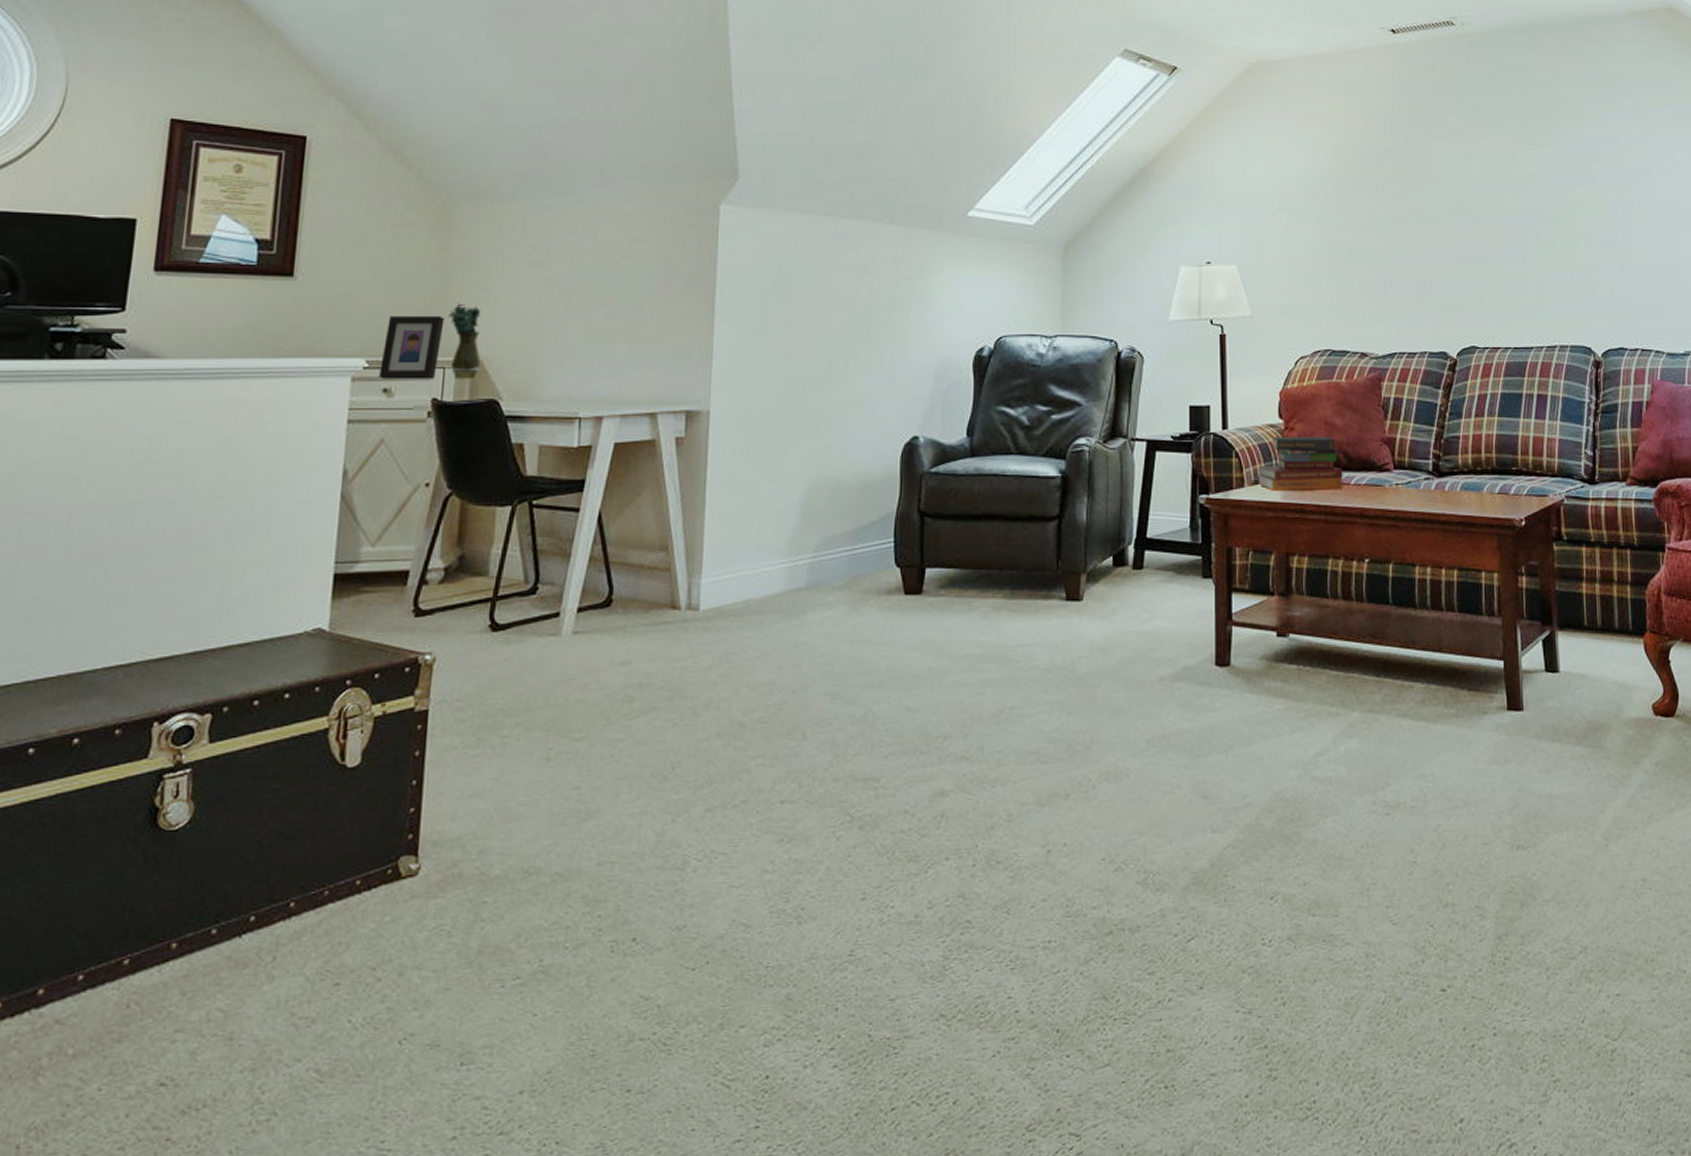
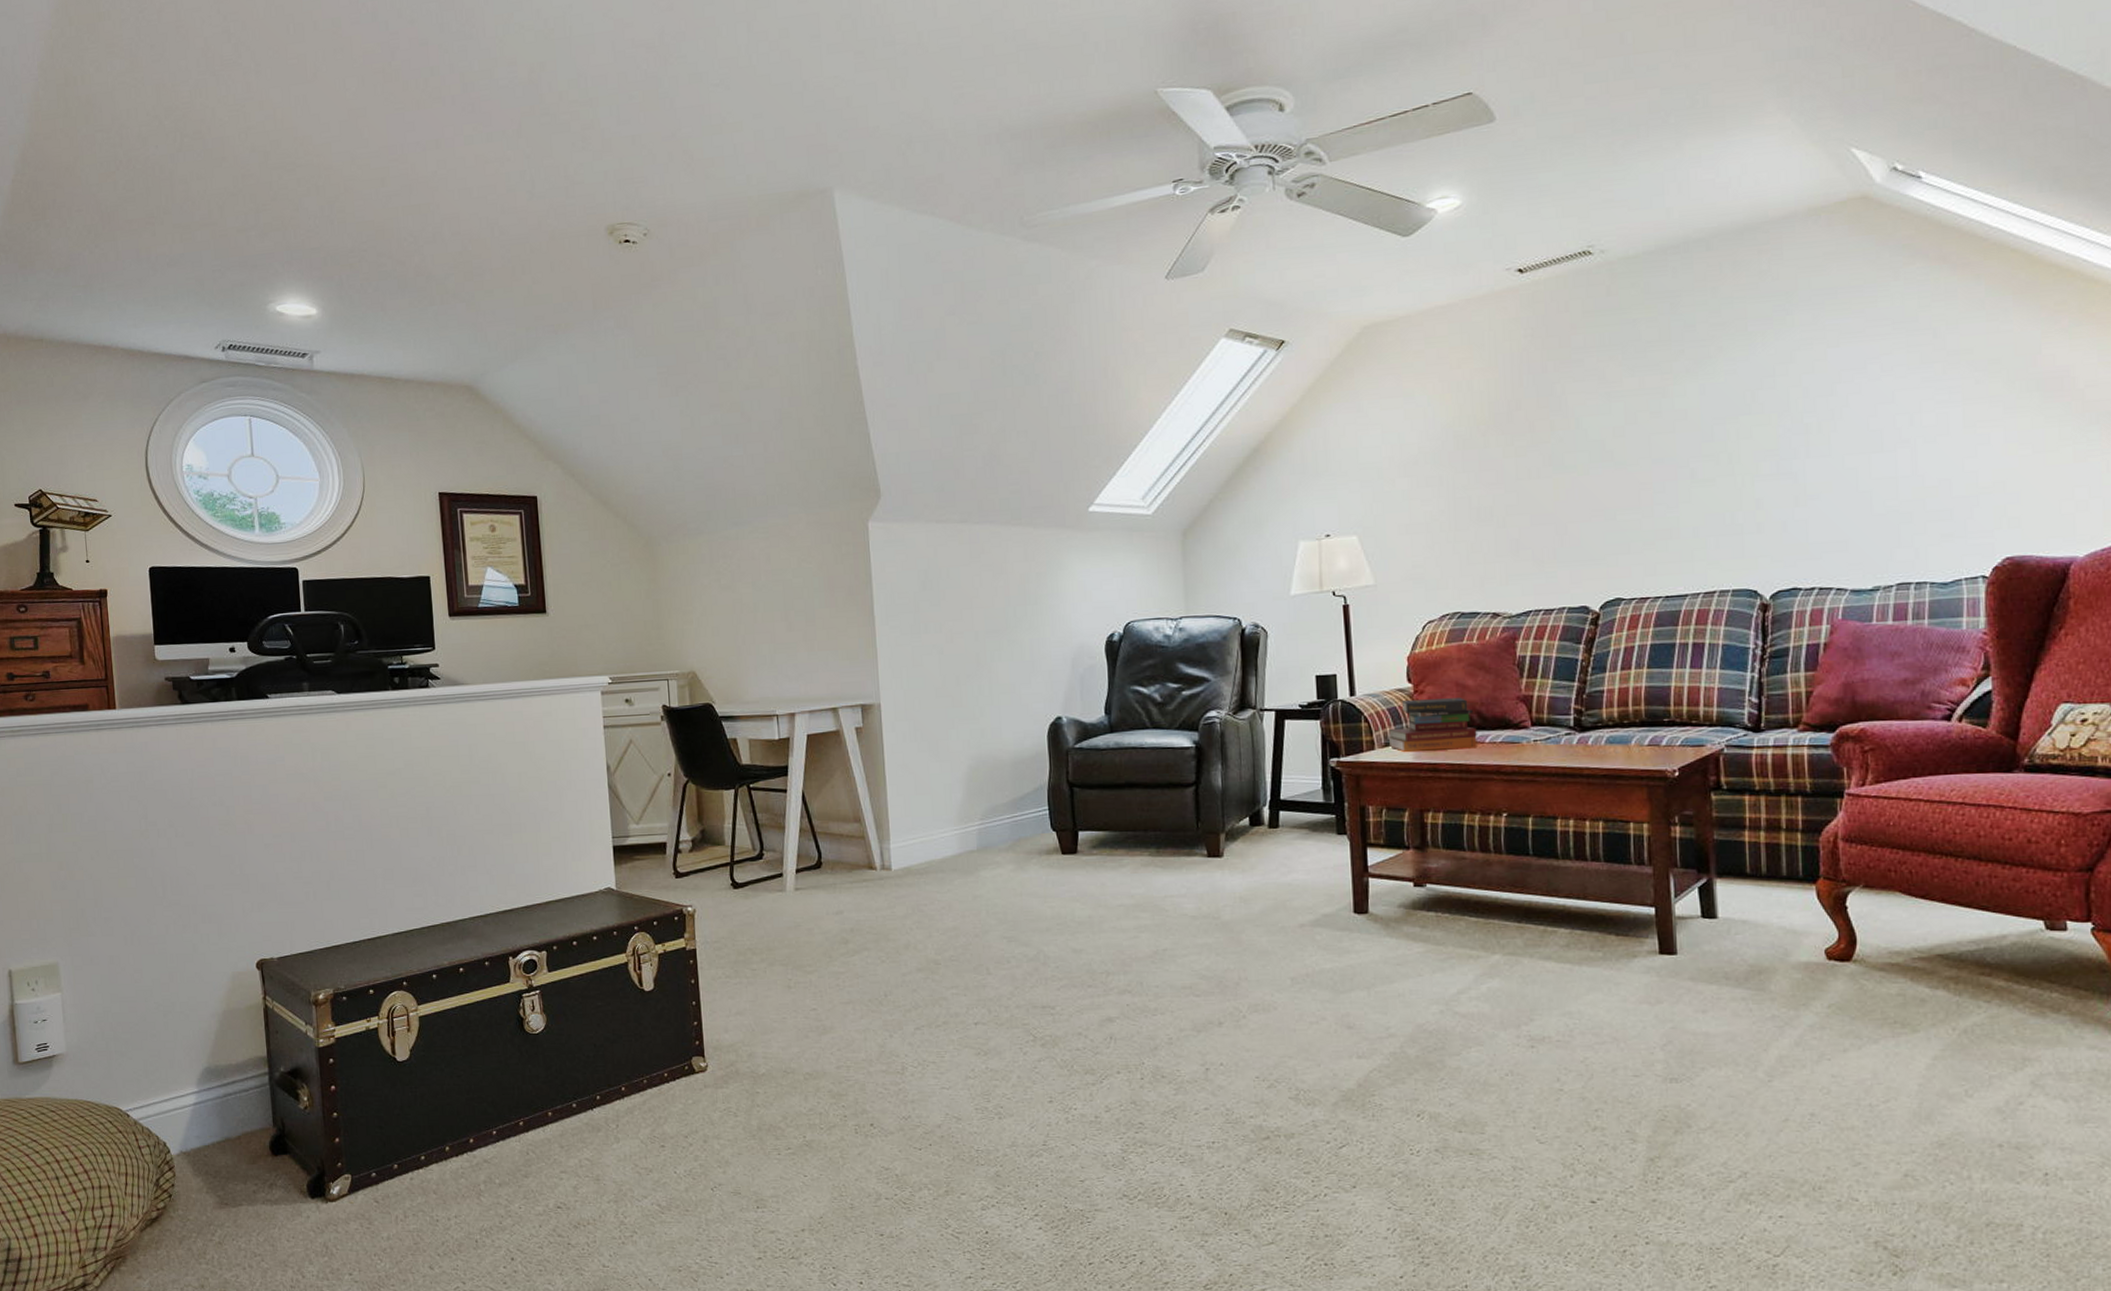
picture frame: present [379,315,445,380] -> none [620,636,663,692]
vase: present [448,303,482,380] -> none [664,625,695,689]

